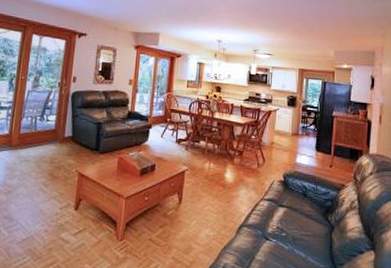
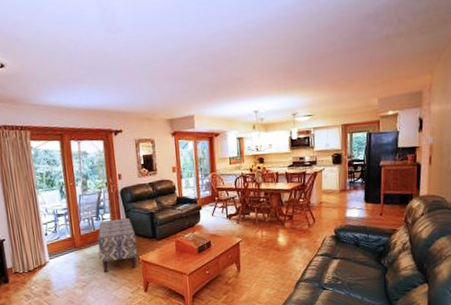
bench: none [33,122,78,181] -> present [97,217,138,272]

